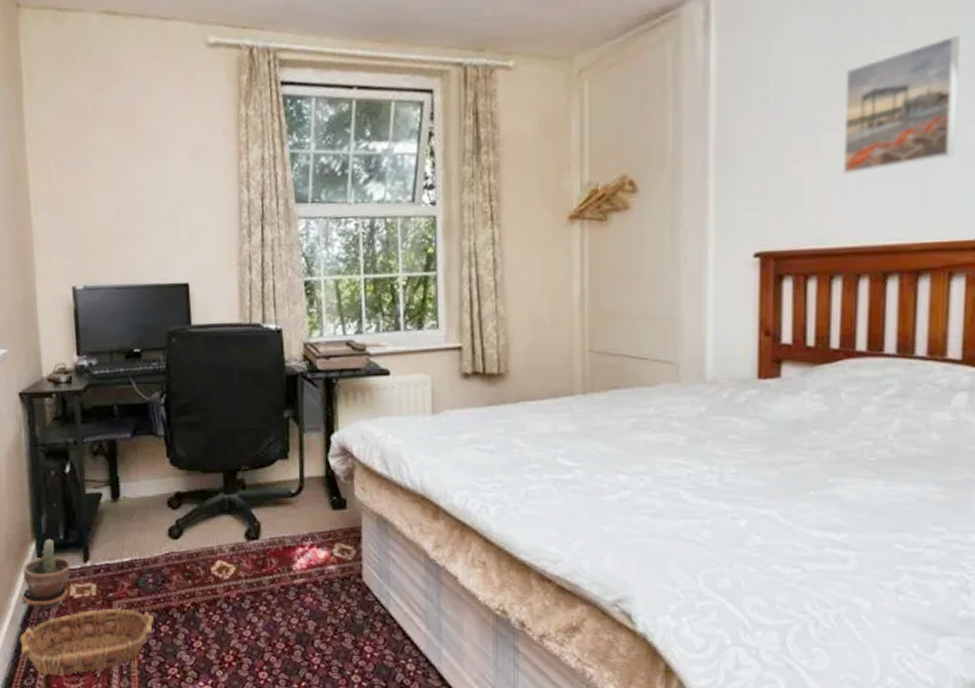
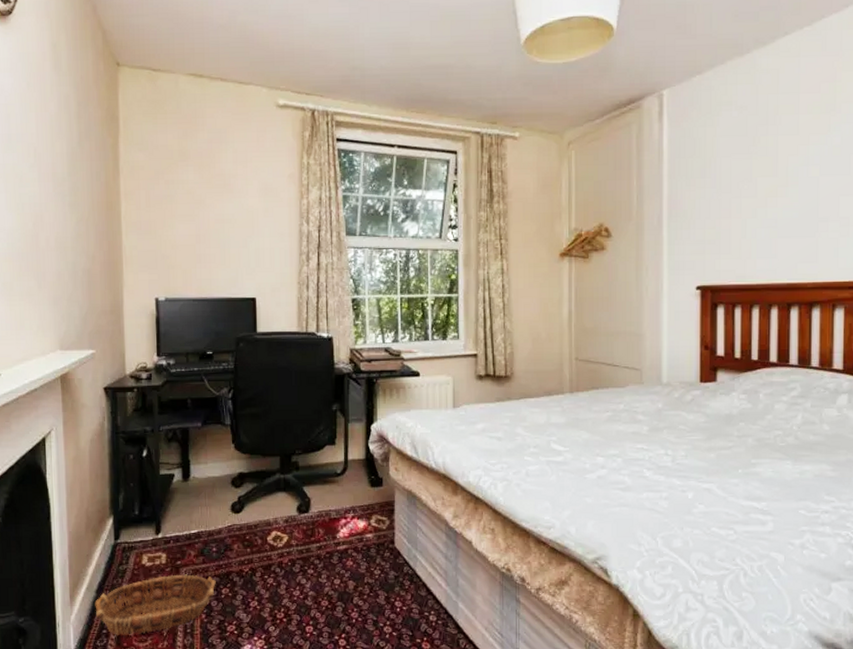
potted plant: present [21,539,71,608] -> none [98,514,144,576]
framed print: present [843,36,959,175] -> none [758,133,836,230]

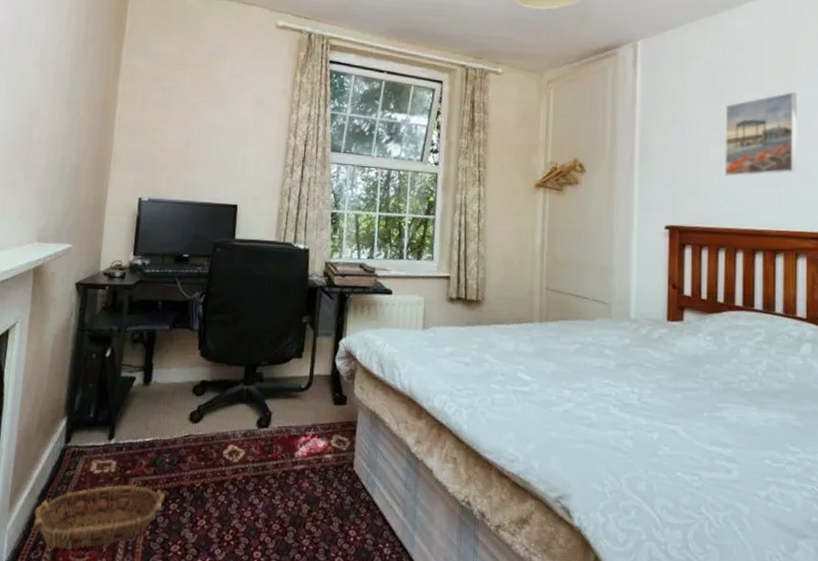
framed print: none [758,133,836,230] -> present [724,92,797,177]

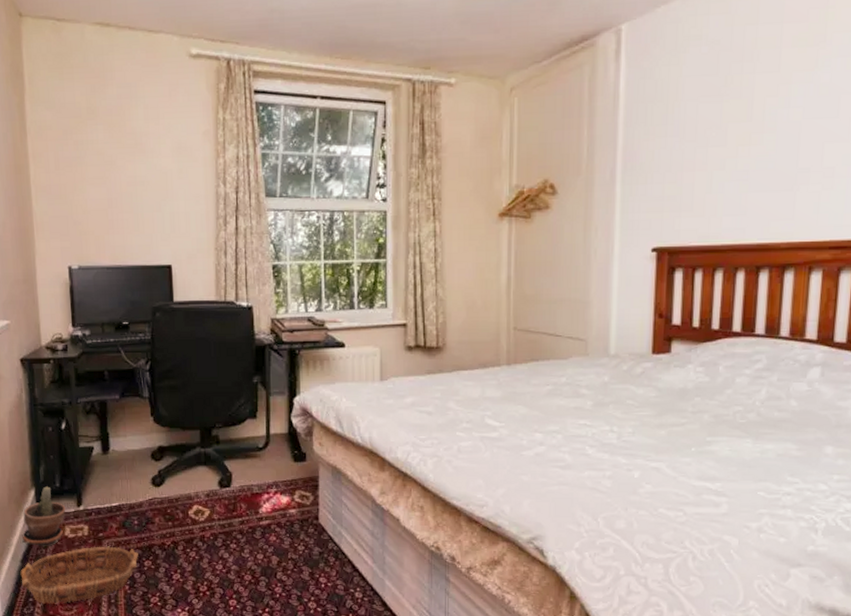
potted plant: none [43,416,96,482] -> present [22,486,66,546]
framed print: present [724,92,797,177] -> none [726,69,824,183]

